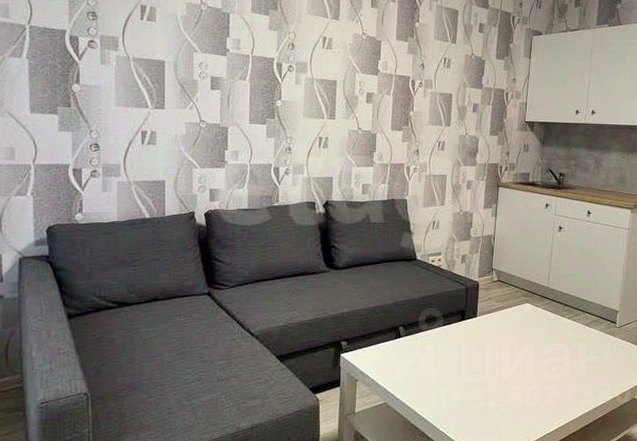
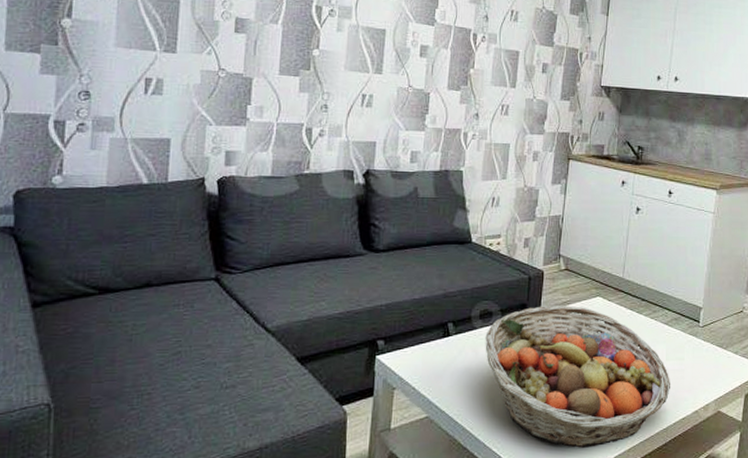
fruit basket: none [431,311,591,429] -> present [485,306,670,448]

